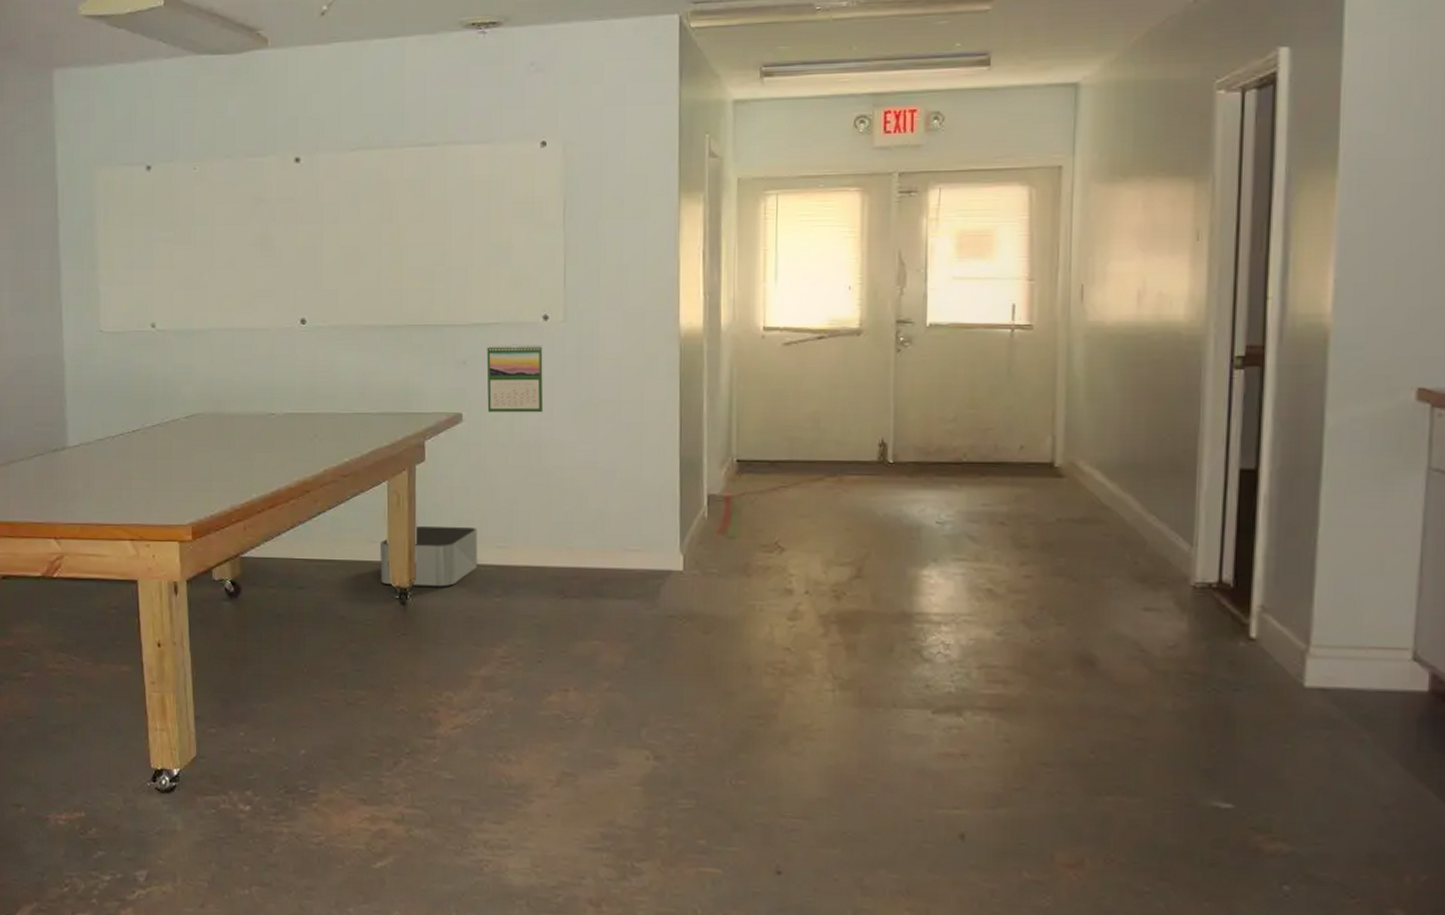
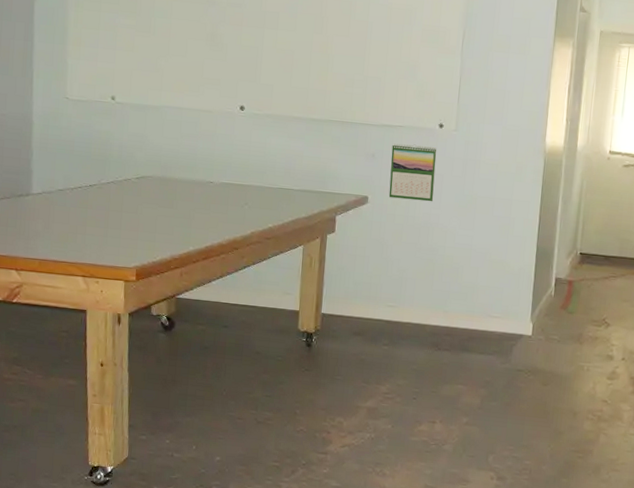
storage bin: present [380,525,478,587] -> none [291,283,373,334]

